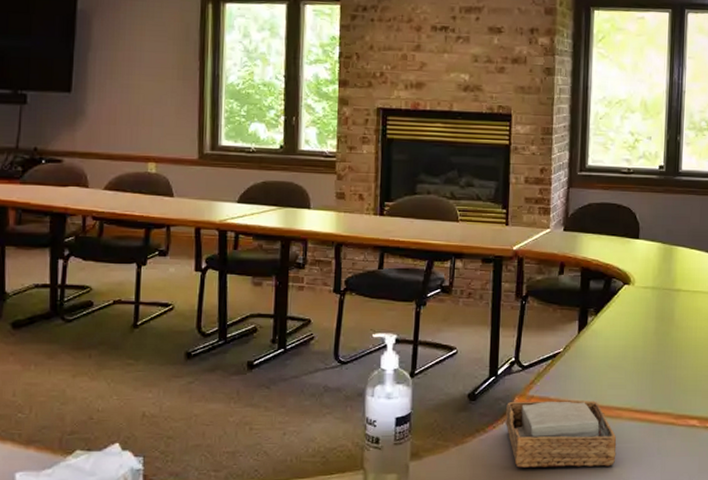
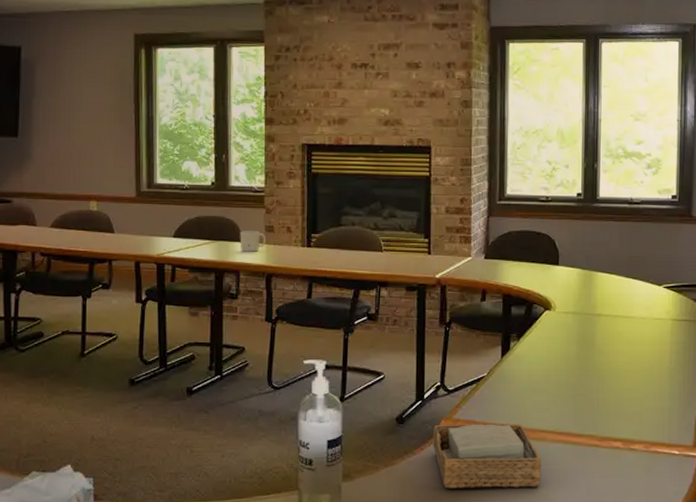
mug: none [308,197,336,220] -> present [240,231,266,252]

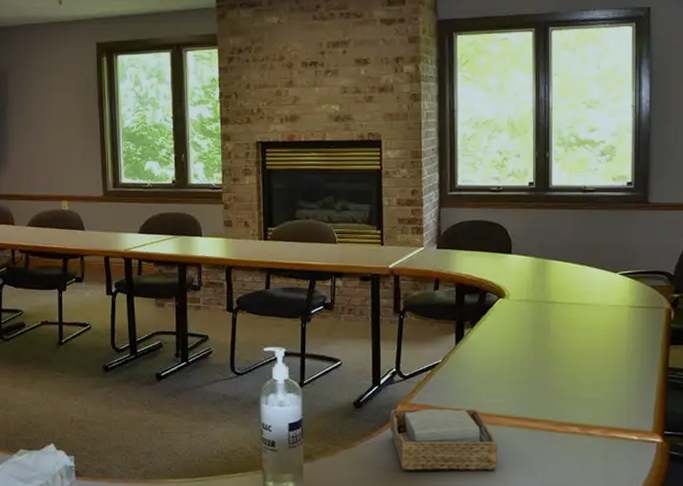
mug: present [240,231,266,252] -> none [200,226,225,246]

